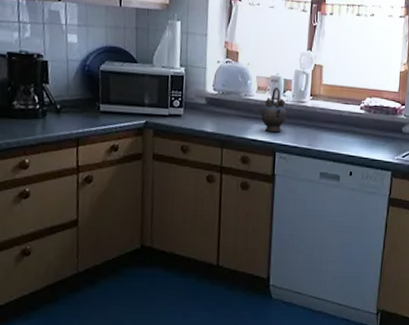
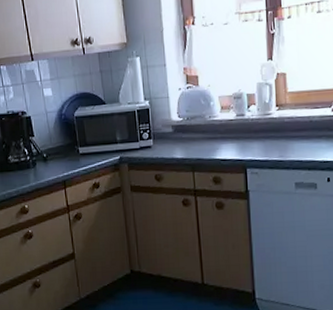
teapot: present [260,87,287,133] -> none [227,103,254,150]

